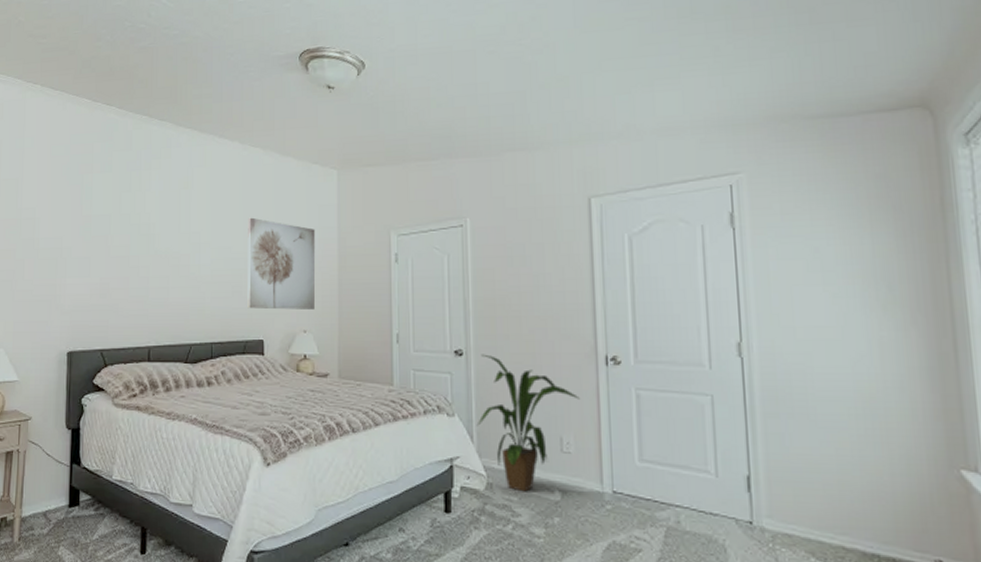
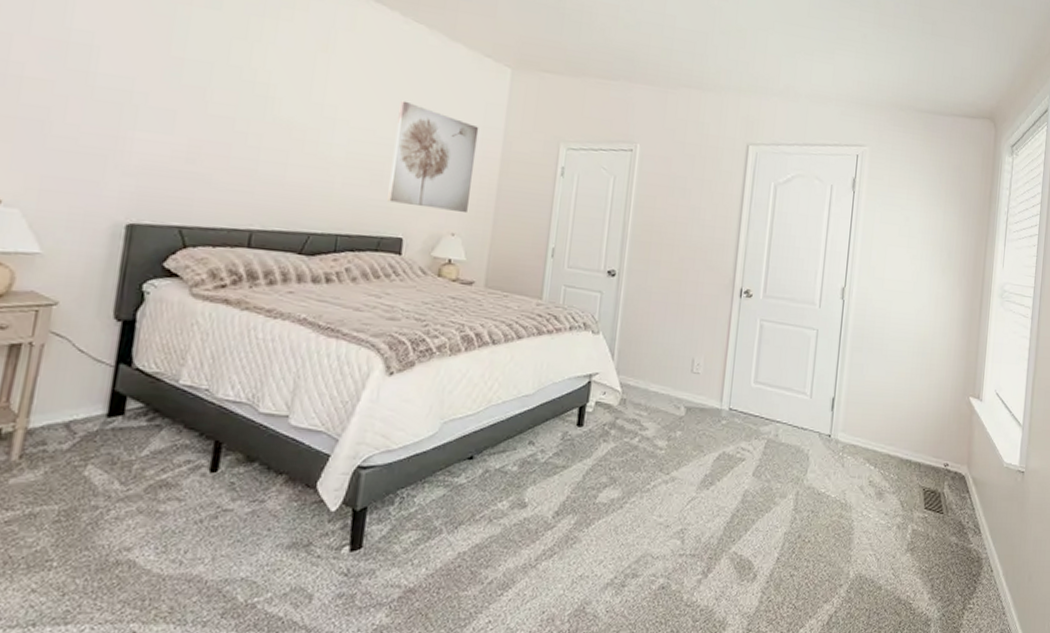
house plant: present [476,354,580,492] -> none [618,276,714,408]

